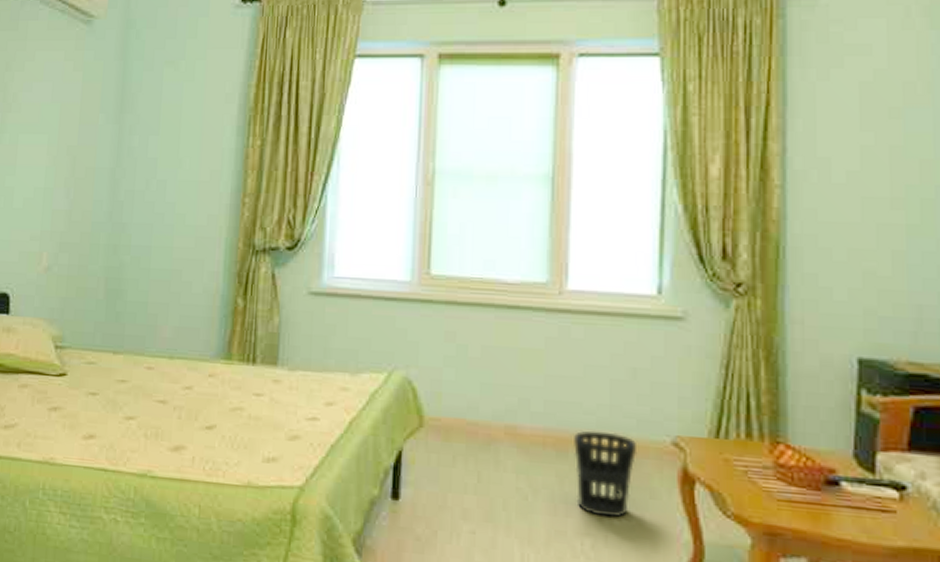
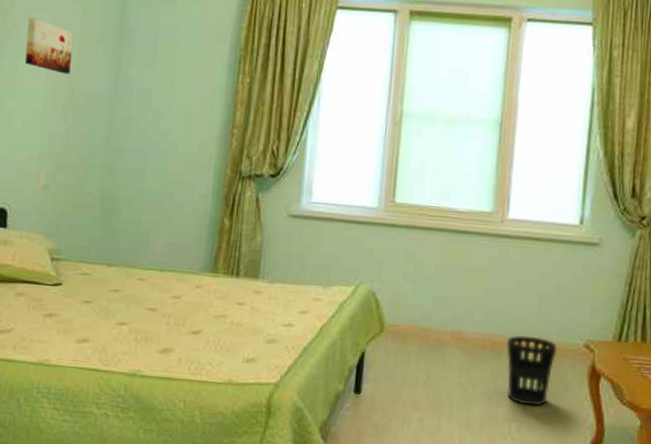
wall art: none [25,89,74,147] -> present [24,17,74,74]

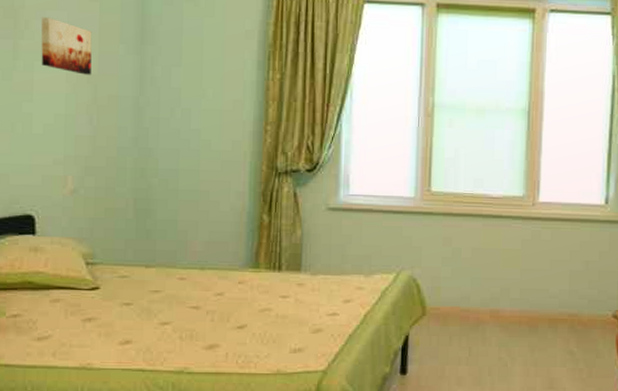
wastebasket: present [506,335,557,406] -> none [542,310,588,374]

